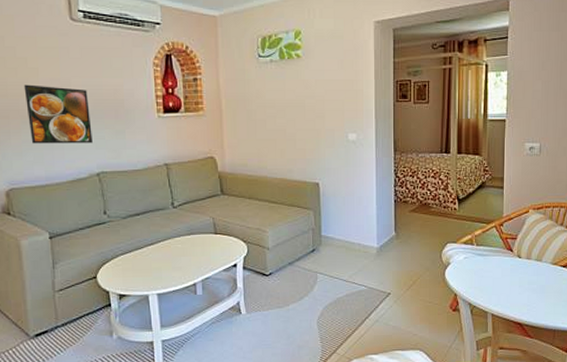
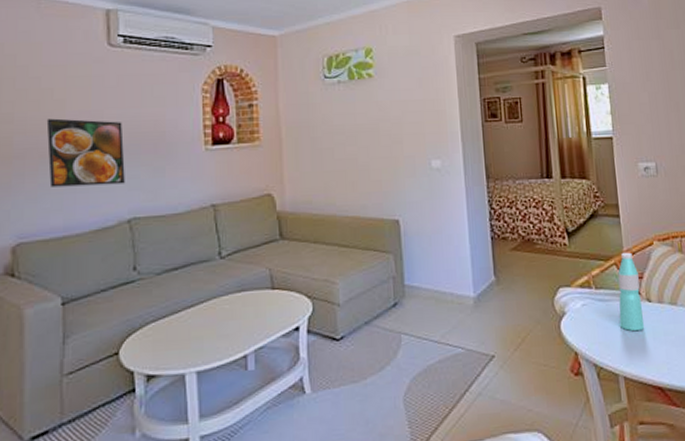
water bottle: none [493,217,513,279] -> present [618,252,645,331]

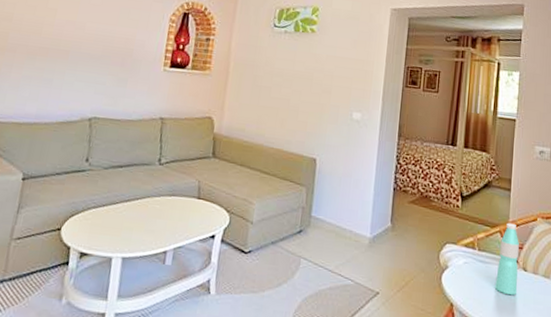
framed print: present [46,118,125,187] -> none [31,22,100,88]

